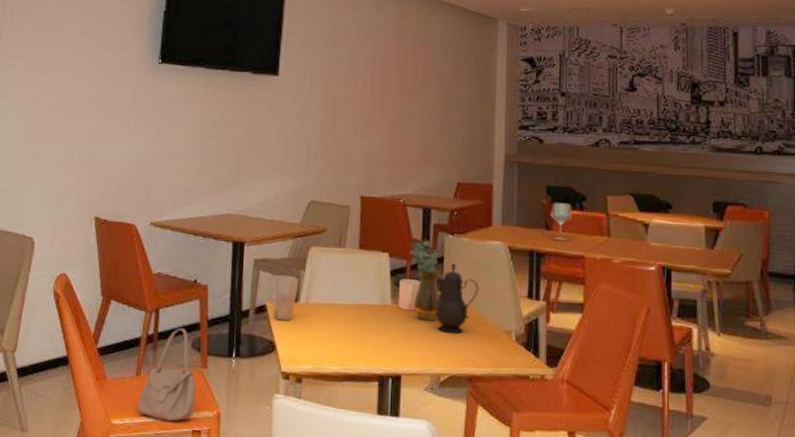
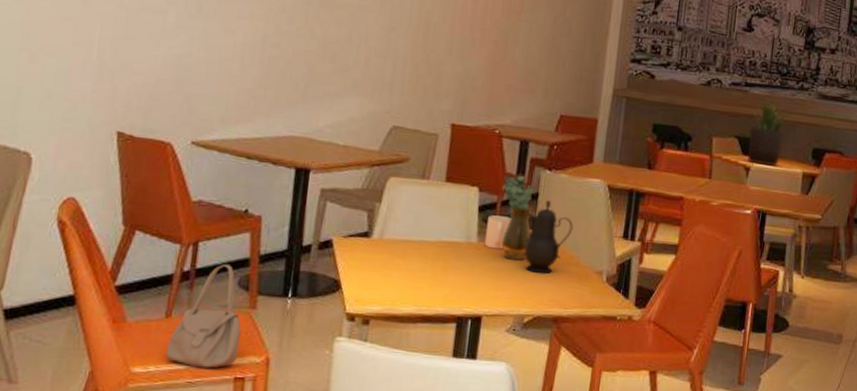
cup: present [272,274,299,321] -> none [340,206,373,258]
wine glass: present [550,202,572,242] -> none [653,141,677,182]
planter: none [644,154,682,222] -> present [748,97,787,166]

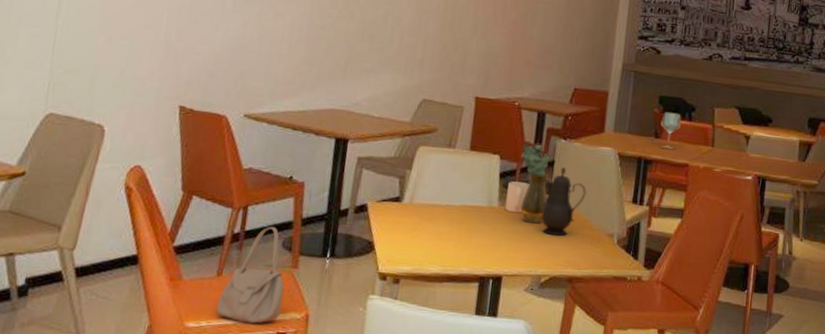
wine glass: none [653,141,677,182] -> present [660,111,681,150]
planter: present [748,97,787,166] -> none [748,70,784,135]

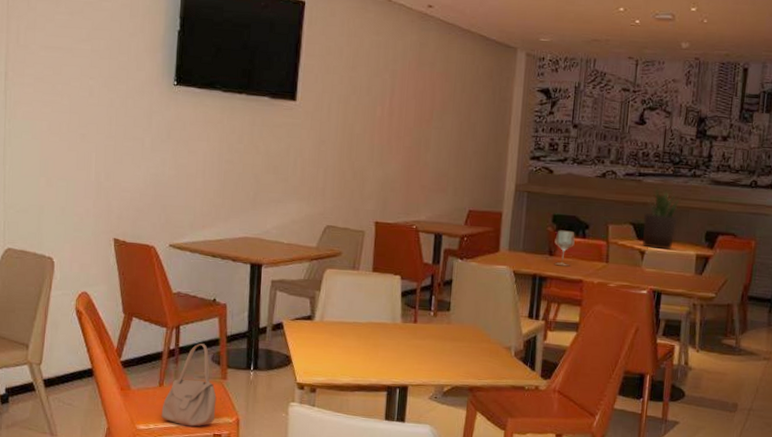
mug: present [504,181,530,213] -> none [407,299,430,329]
vase: present [520,139,550,224] -> none [420,260,448,338]
coffeepot: present [541,167,587,237] -> none [441,286,484,350]
planter: none [748,70,784,135] -> present [643,186,680,249]

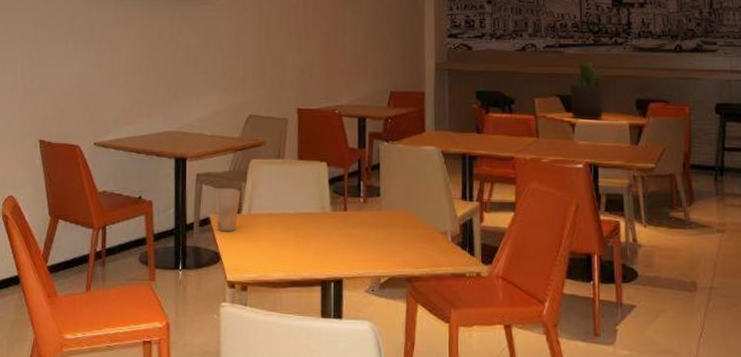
handbag: present [161,343,217,427] -> none [89,244,145,334]
cup: none [288,295,314,338] -> present [215,187,241,232]
wine glass: present [554,230,575,267] -> none [481,106,501,144]

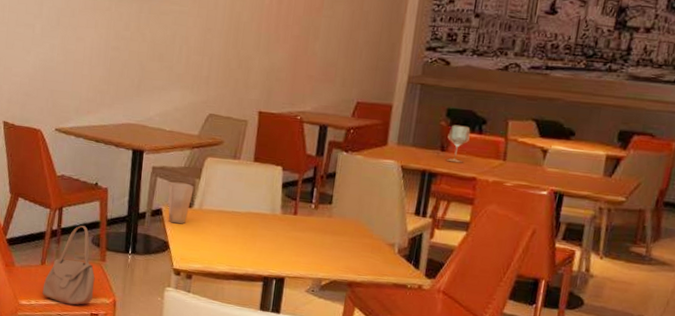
handbag: none [89,244,145,334] -> present [42,225,95,305]
wine glass: none [481,106,501,144] -> present [446,124,471,163]
planter: present [570,56,606,121] -> none [545,80,592,148]

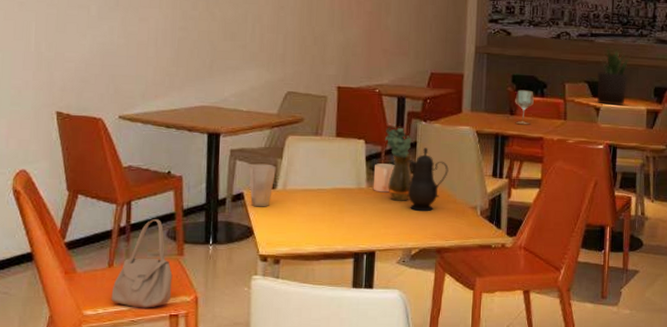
mug: none [287,191,311,221] -> present [373,163,395,193]
vase: none [302,151,331,232] -> present [384,123,413,201]
coffeepot: none [322,179,368,244] -> present [406,148,449,212]
planter: none [545,80,592,148] -> present [597,45,630,106]

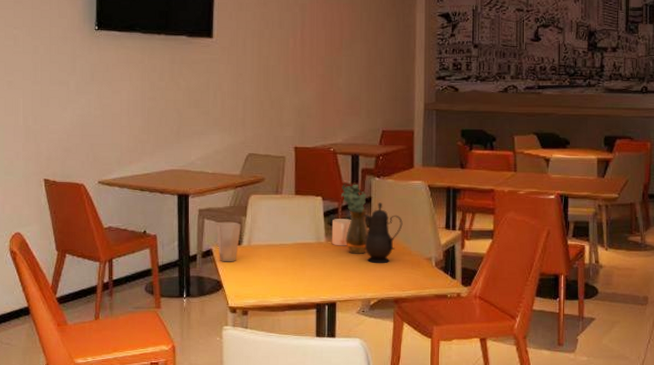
handbag: present [111,219,173,308] -> none [98,275,152,357]
wine glass: present [515,89,534,125] -> none [465,144,484,178]
planter: present [597,45,630,106] -> none [546,97,579,156]

